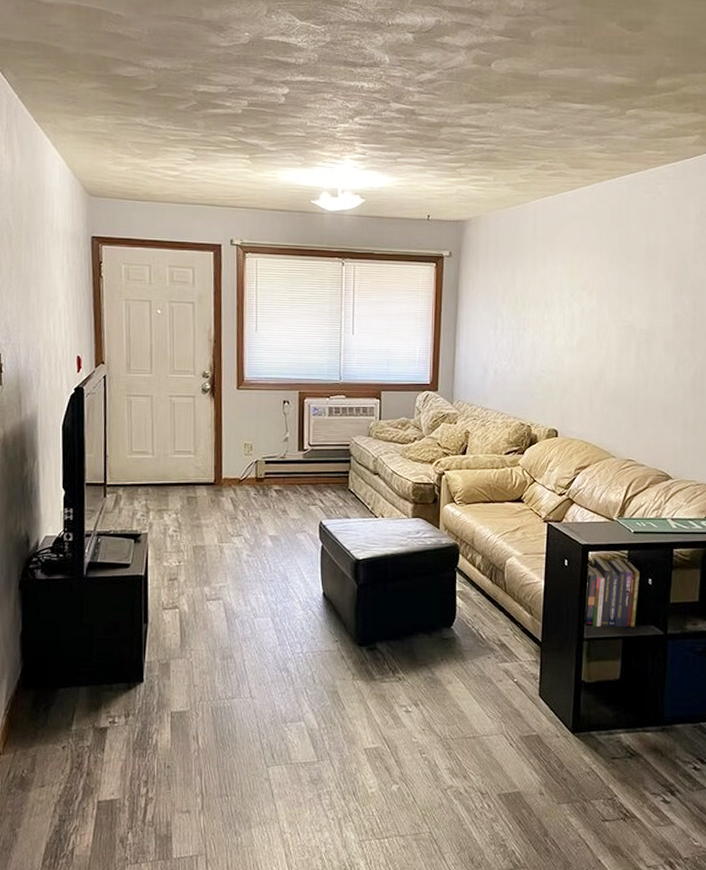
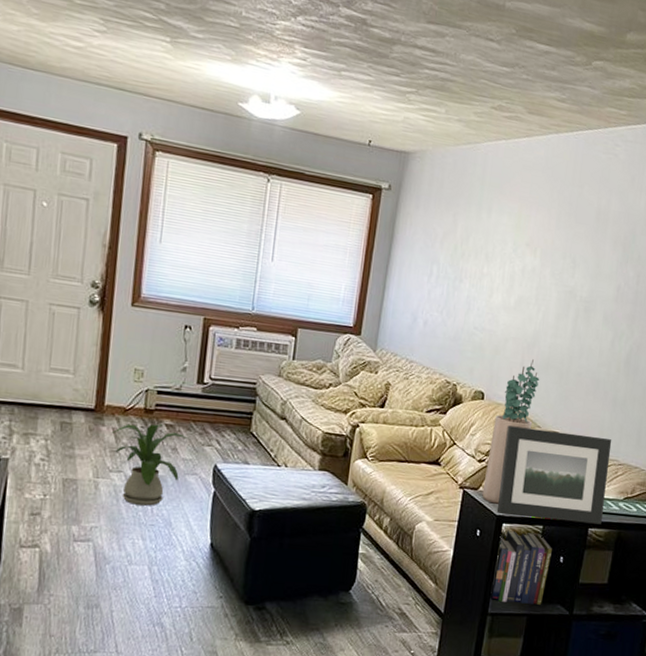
house plant: none [229,490,297,564] -> present [111,424,190,506]
vase: none [566,394,609,534] -> present [482,359,540,504]
picture frame: none [581,458,687,545] -> present [496,425,612,525]

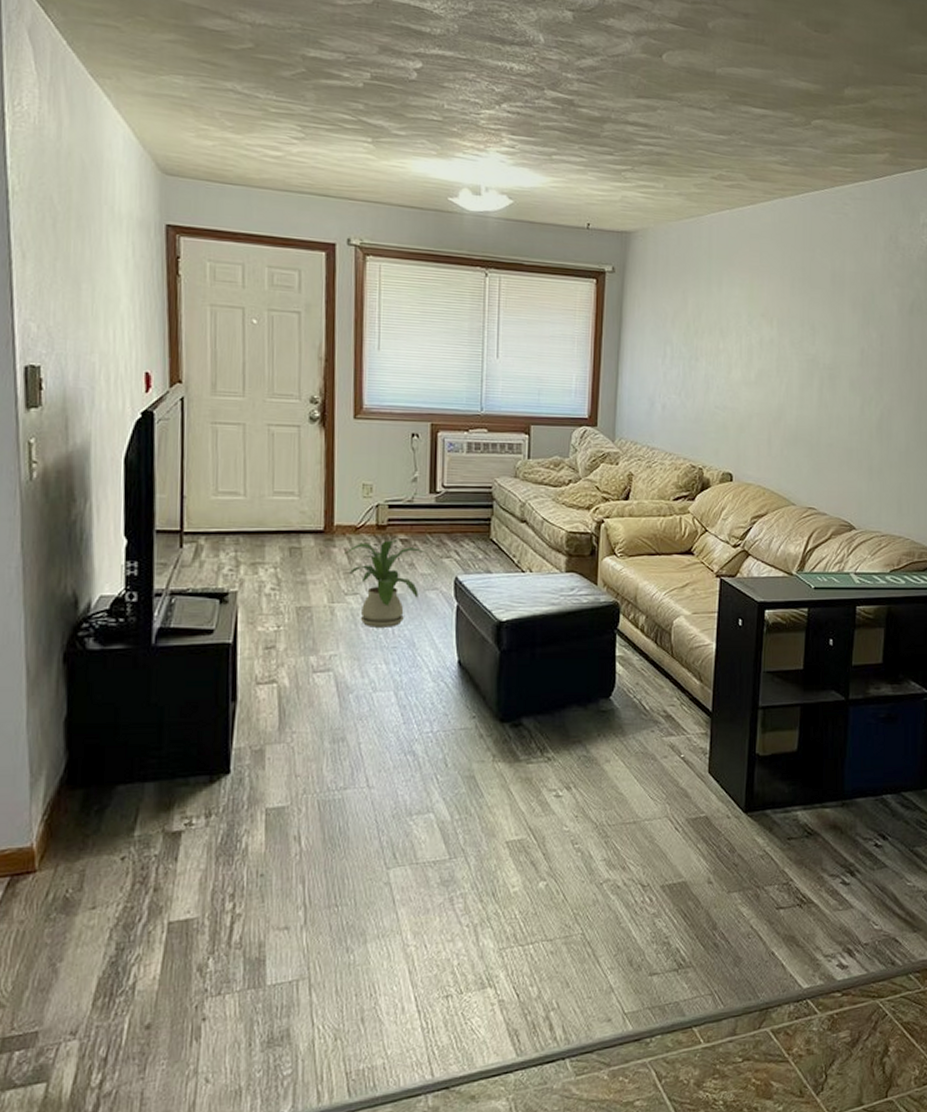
vase: present [482,359,540,504] -> none [740,434,790,590]
books: present [488,529,552,605] -> none [757,616,820,693]
picture frame: present [496,425,612,525] -> none [757,506,872,601]

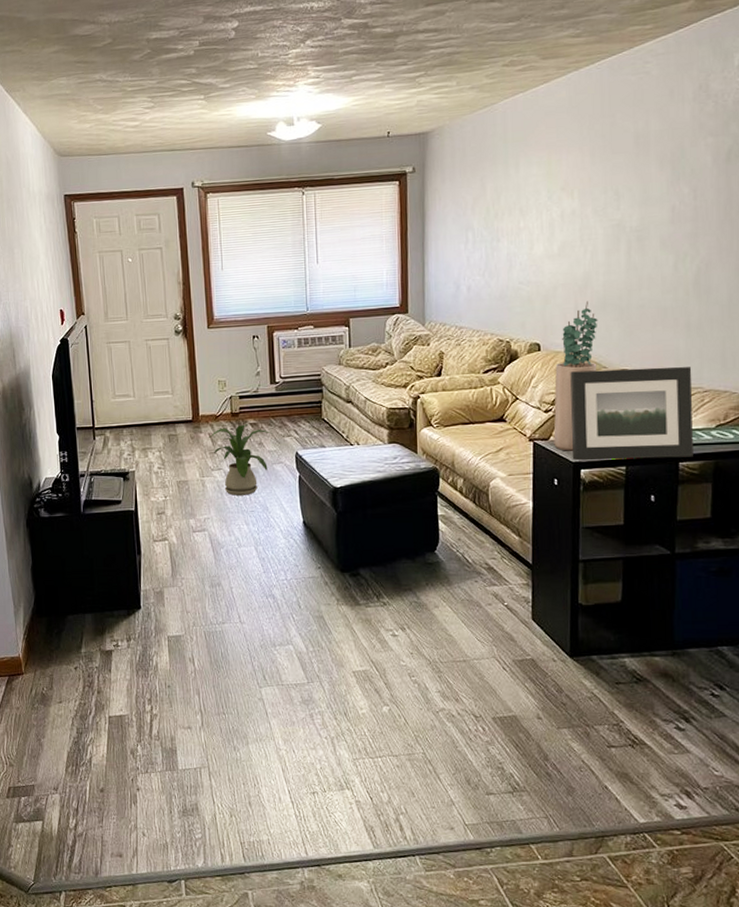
vase: none [740,434,790,590] -> present [553,301,598,451]
picture frame: none [757,506,872,601] -> present [570,366,693,460]

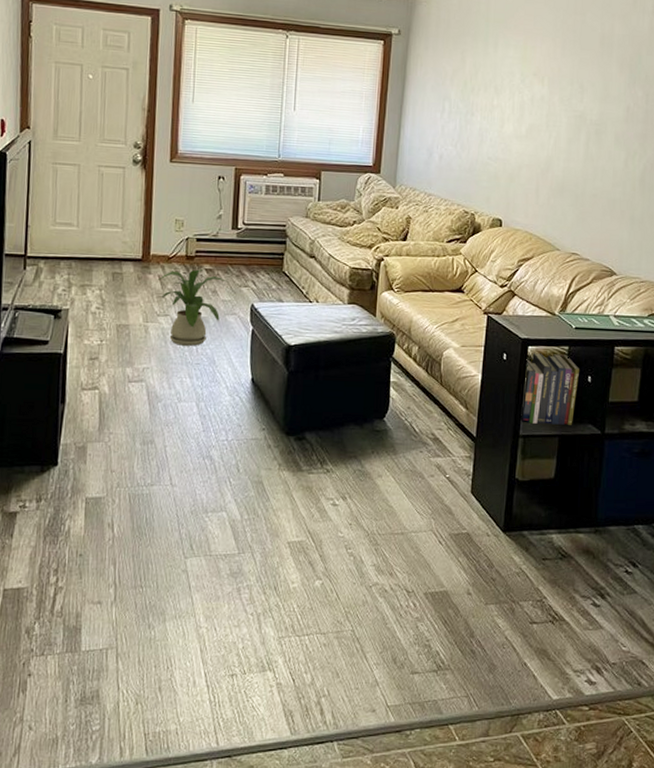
vase: present [553,301,598,451] -> none [506,184,556,327]
picture frame: present [570,366,693,460] -> none [521,250,632,343]
books: none [576,475,640,548] -> present [518,352,579,425]

